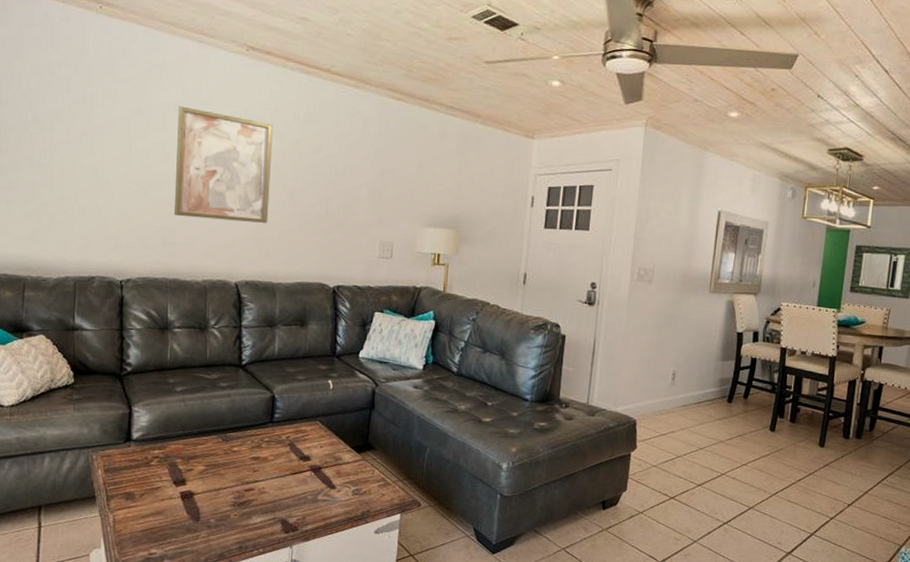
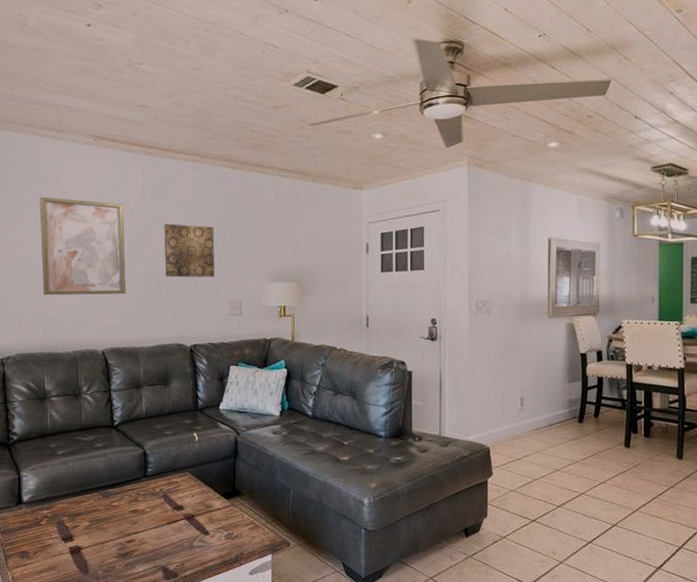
wall art: none [313,151,371,216] -> present [164,224,215,278]

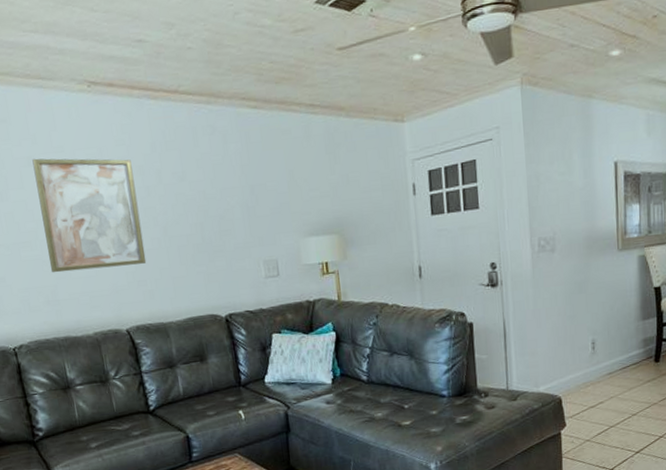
wall art: present [164,224,215,278] -> none [180,177,245,240]

